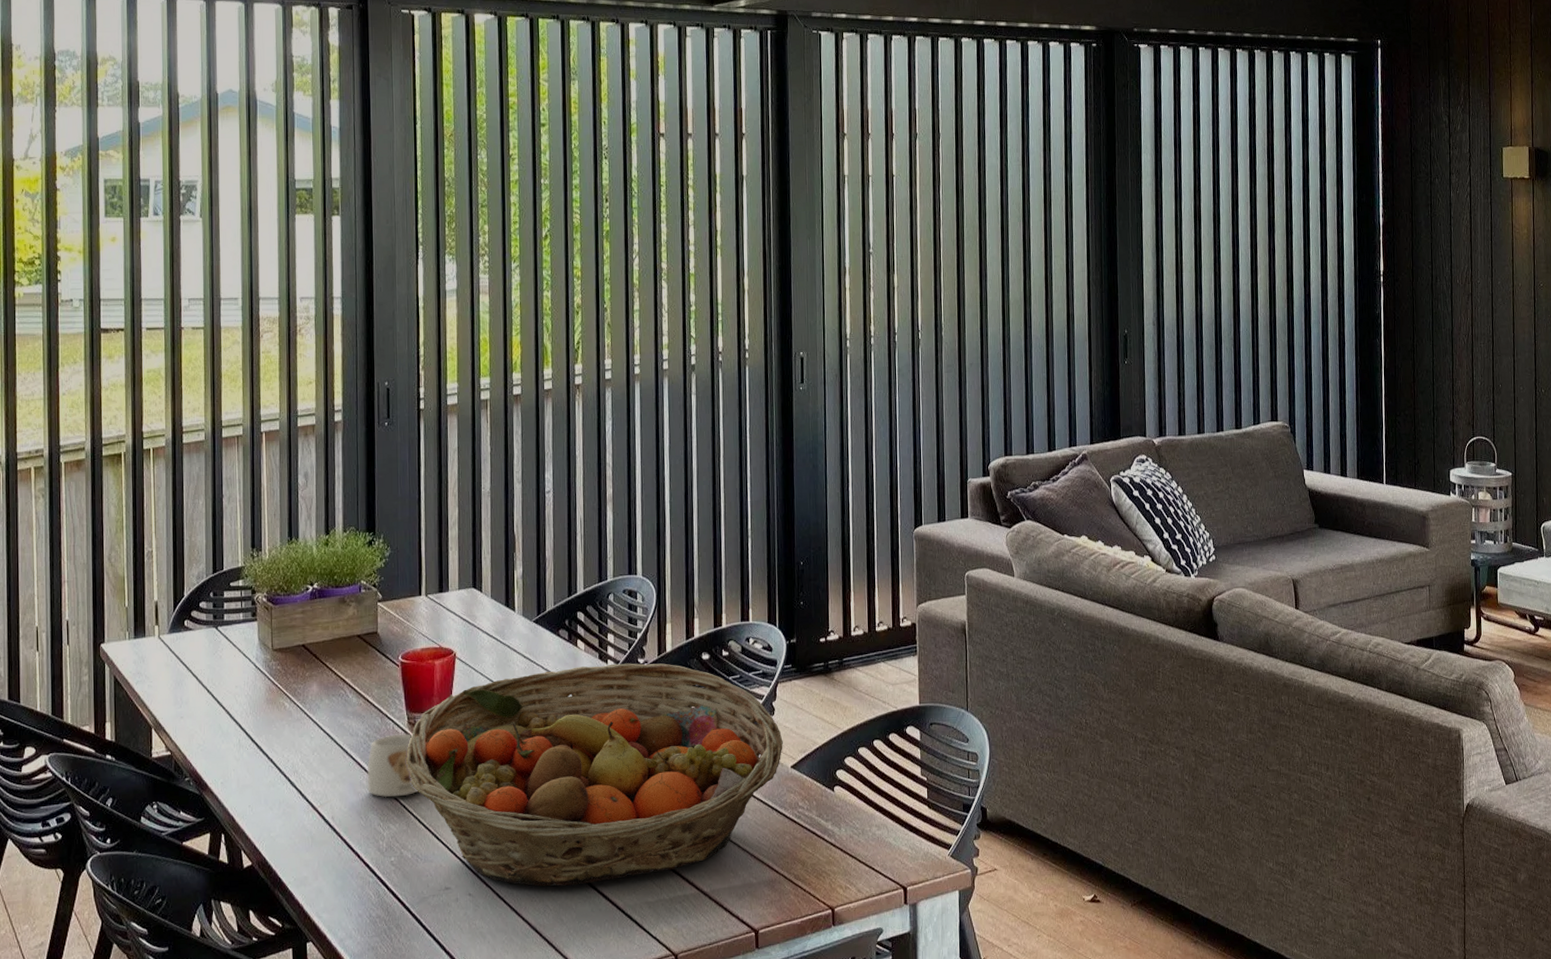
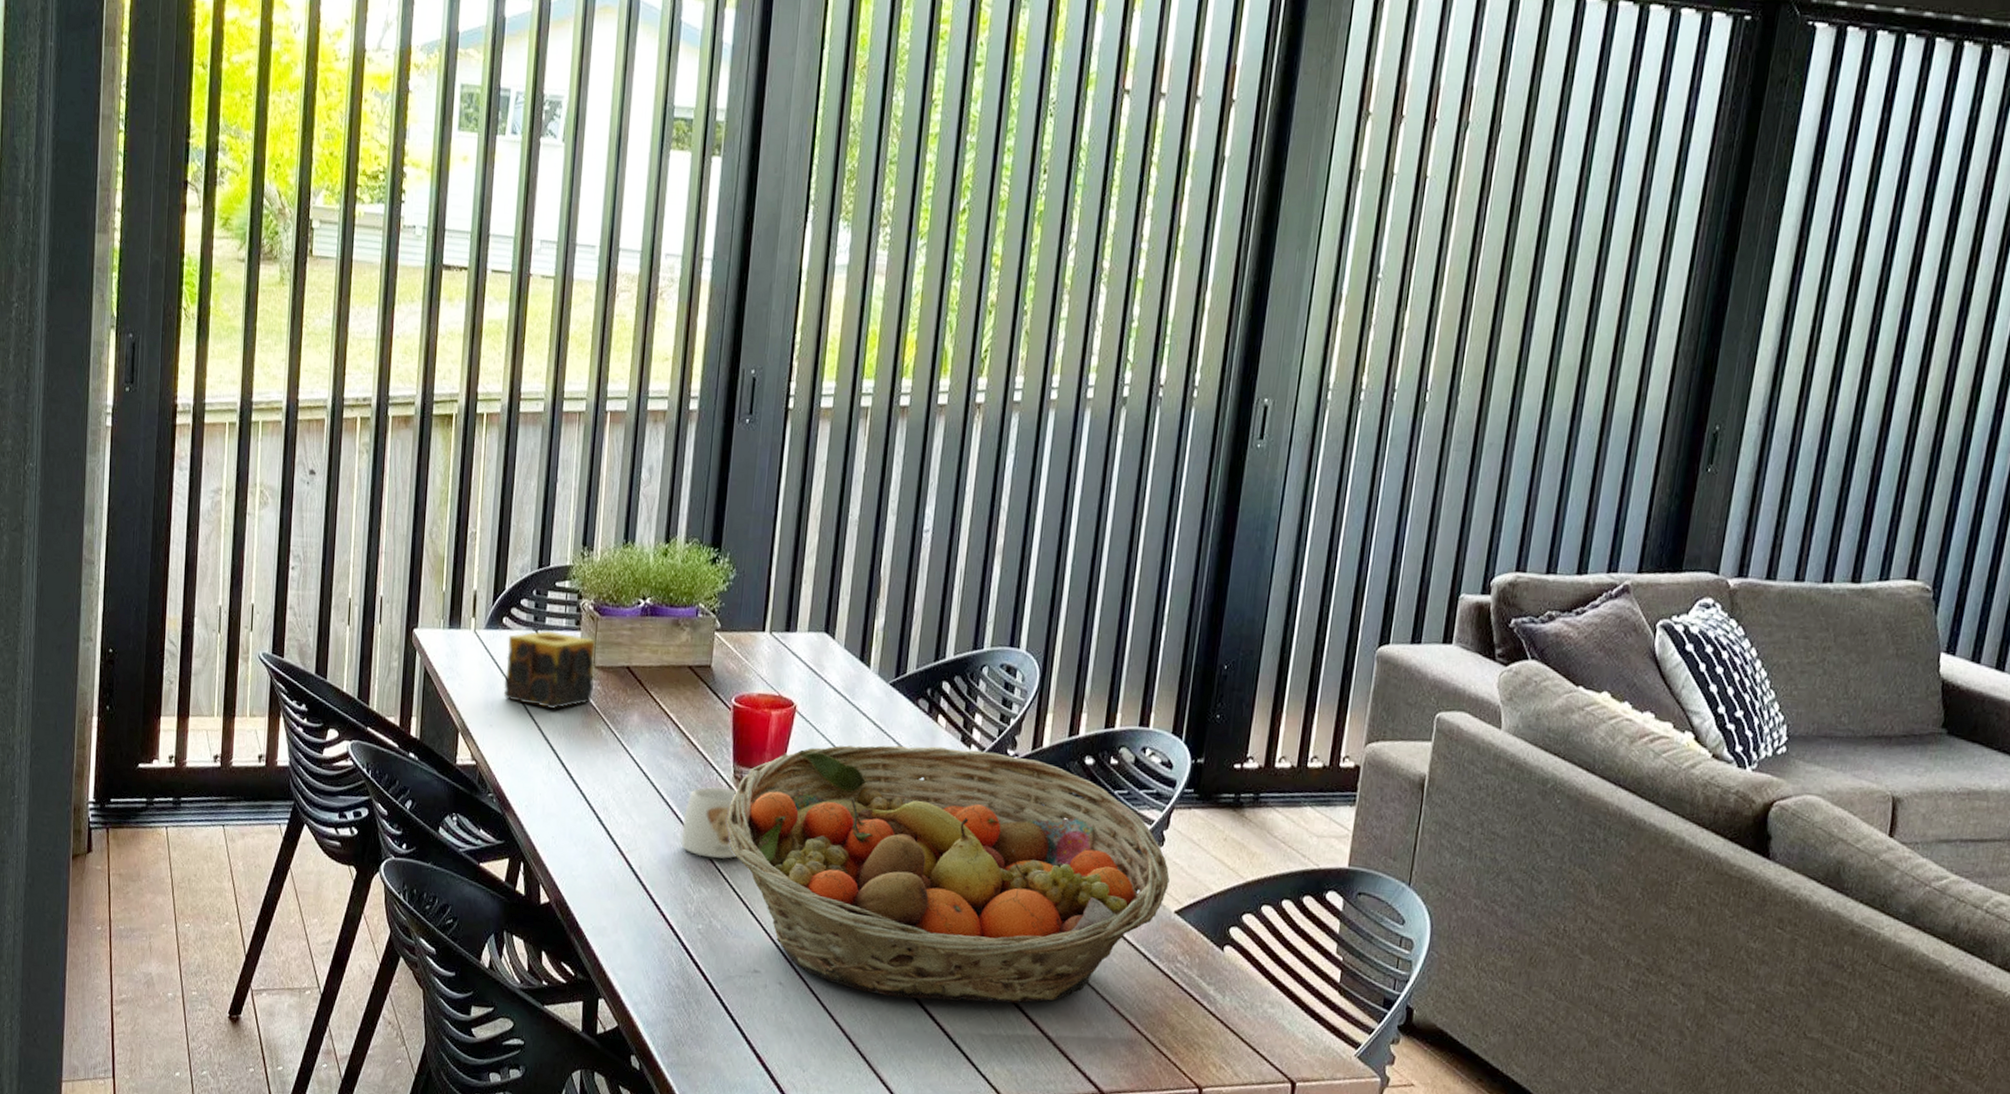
candle: none [190,625,274,694] -> present [503,631,595,710]

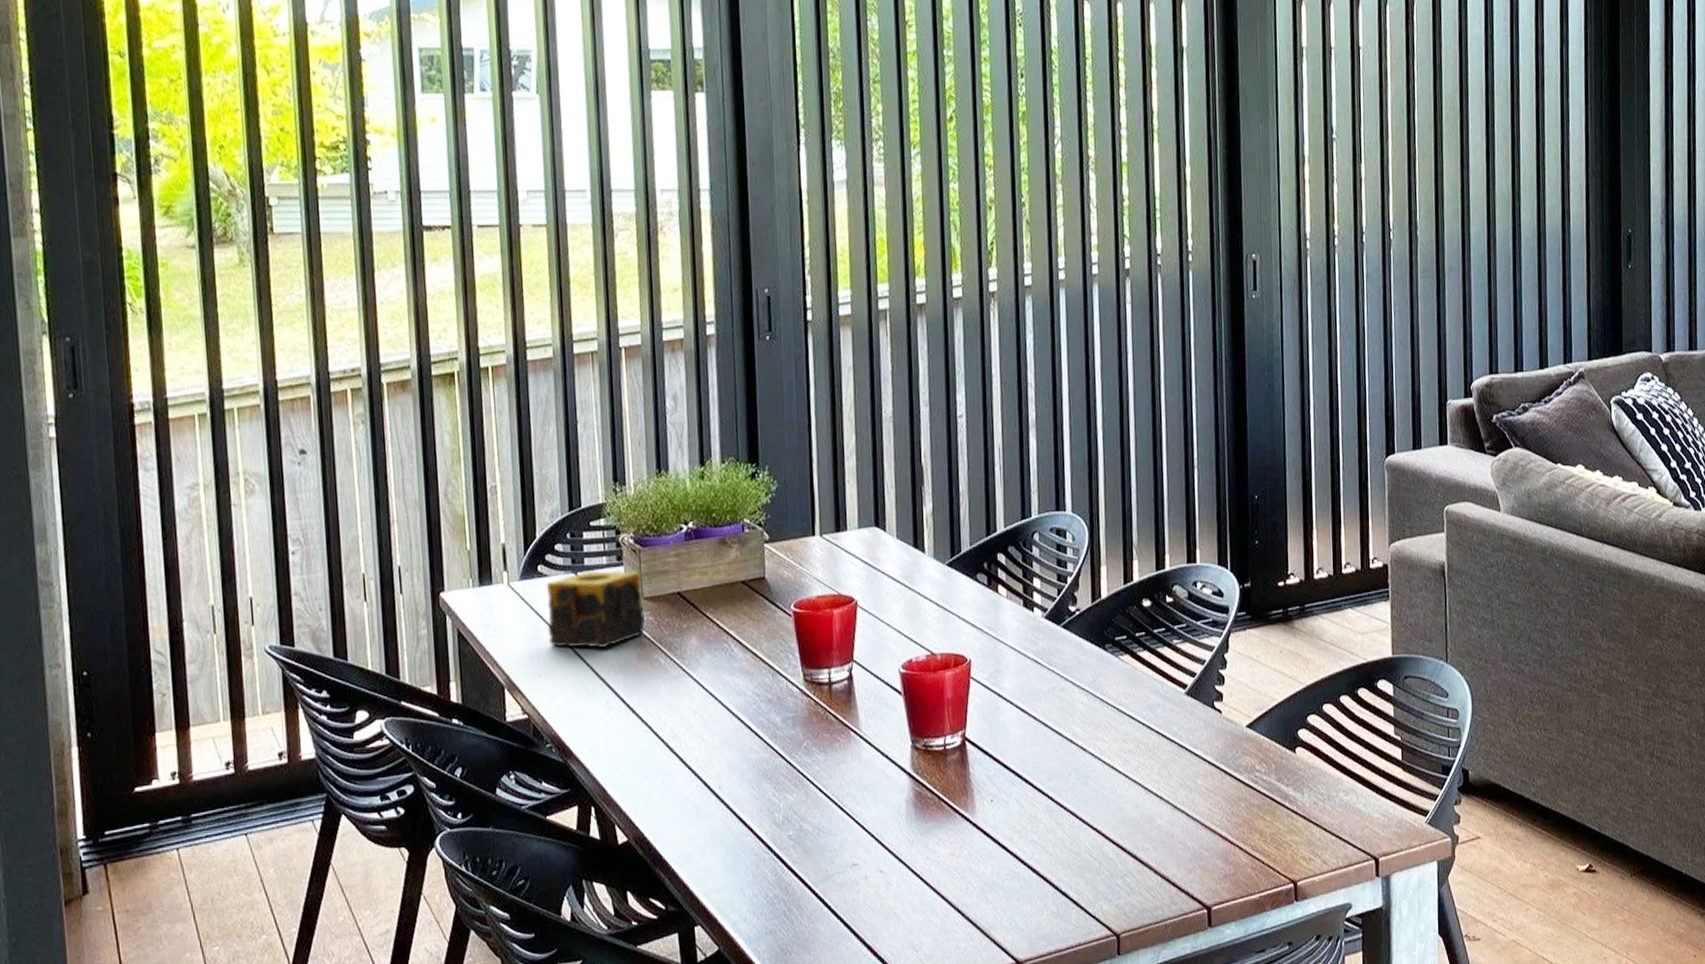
mug: present [681,787,737,859] -> none [758,692,817,765]
fruit basket: present [727,745,1170,1003] -> none [803,611,1237,862]

